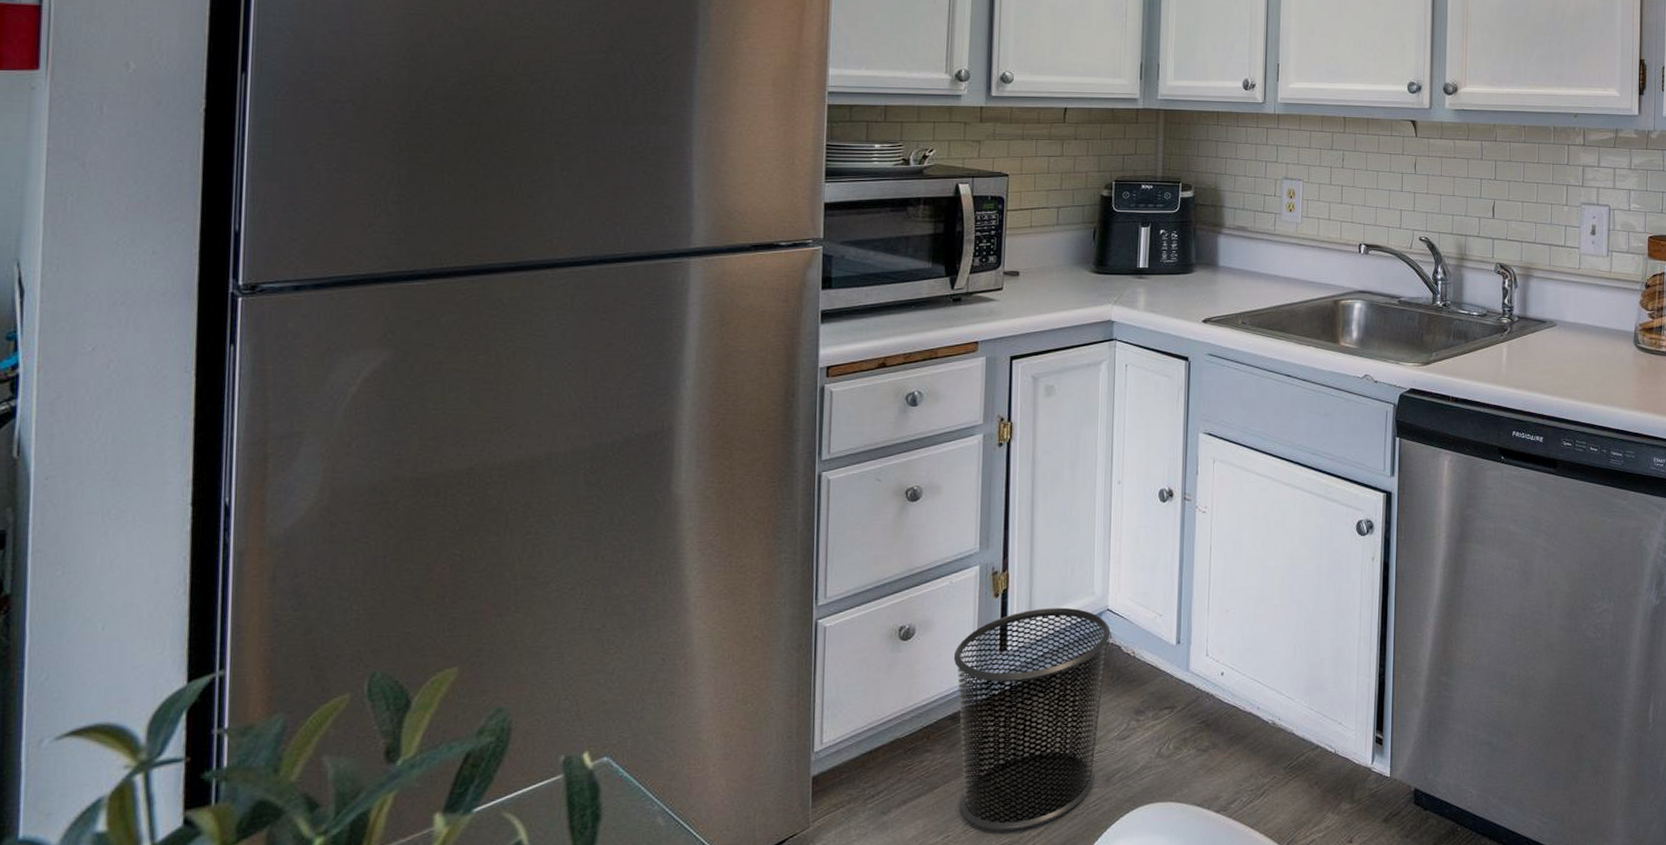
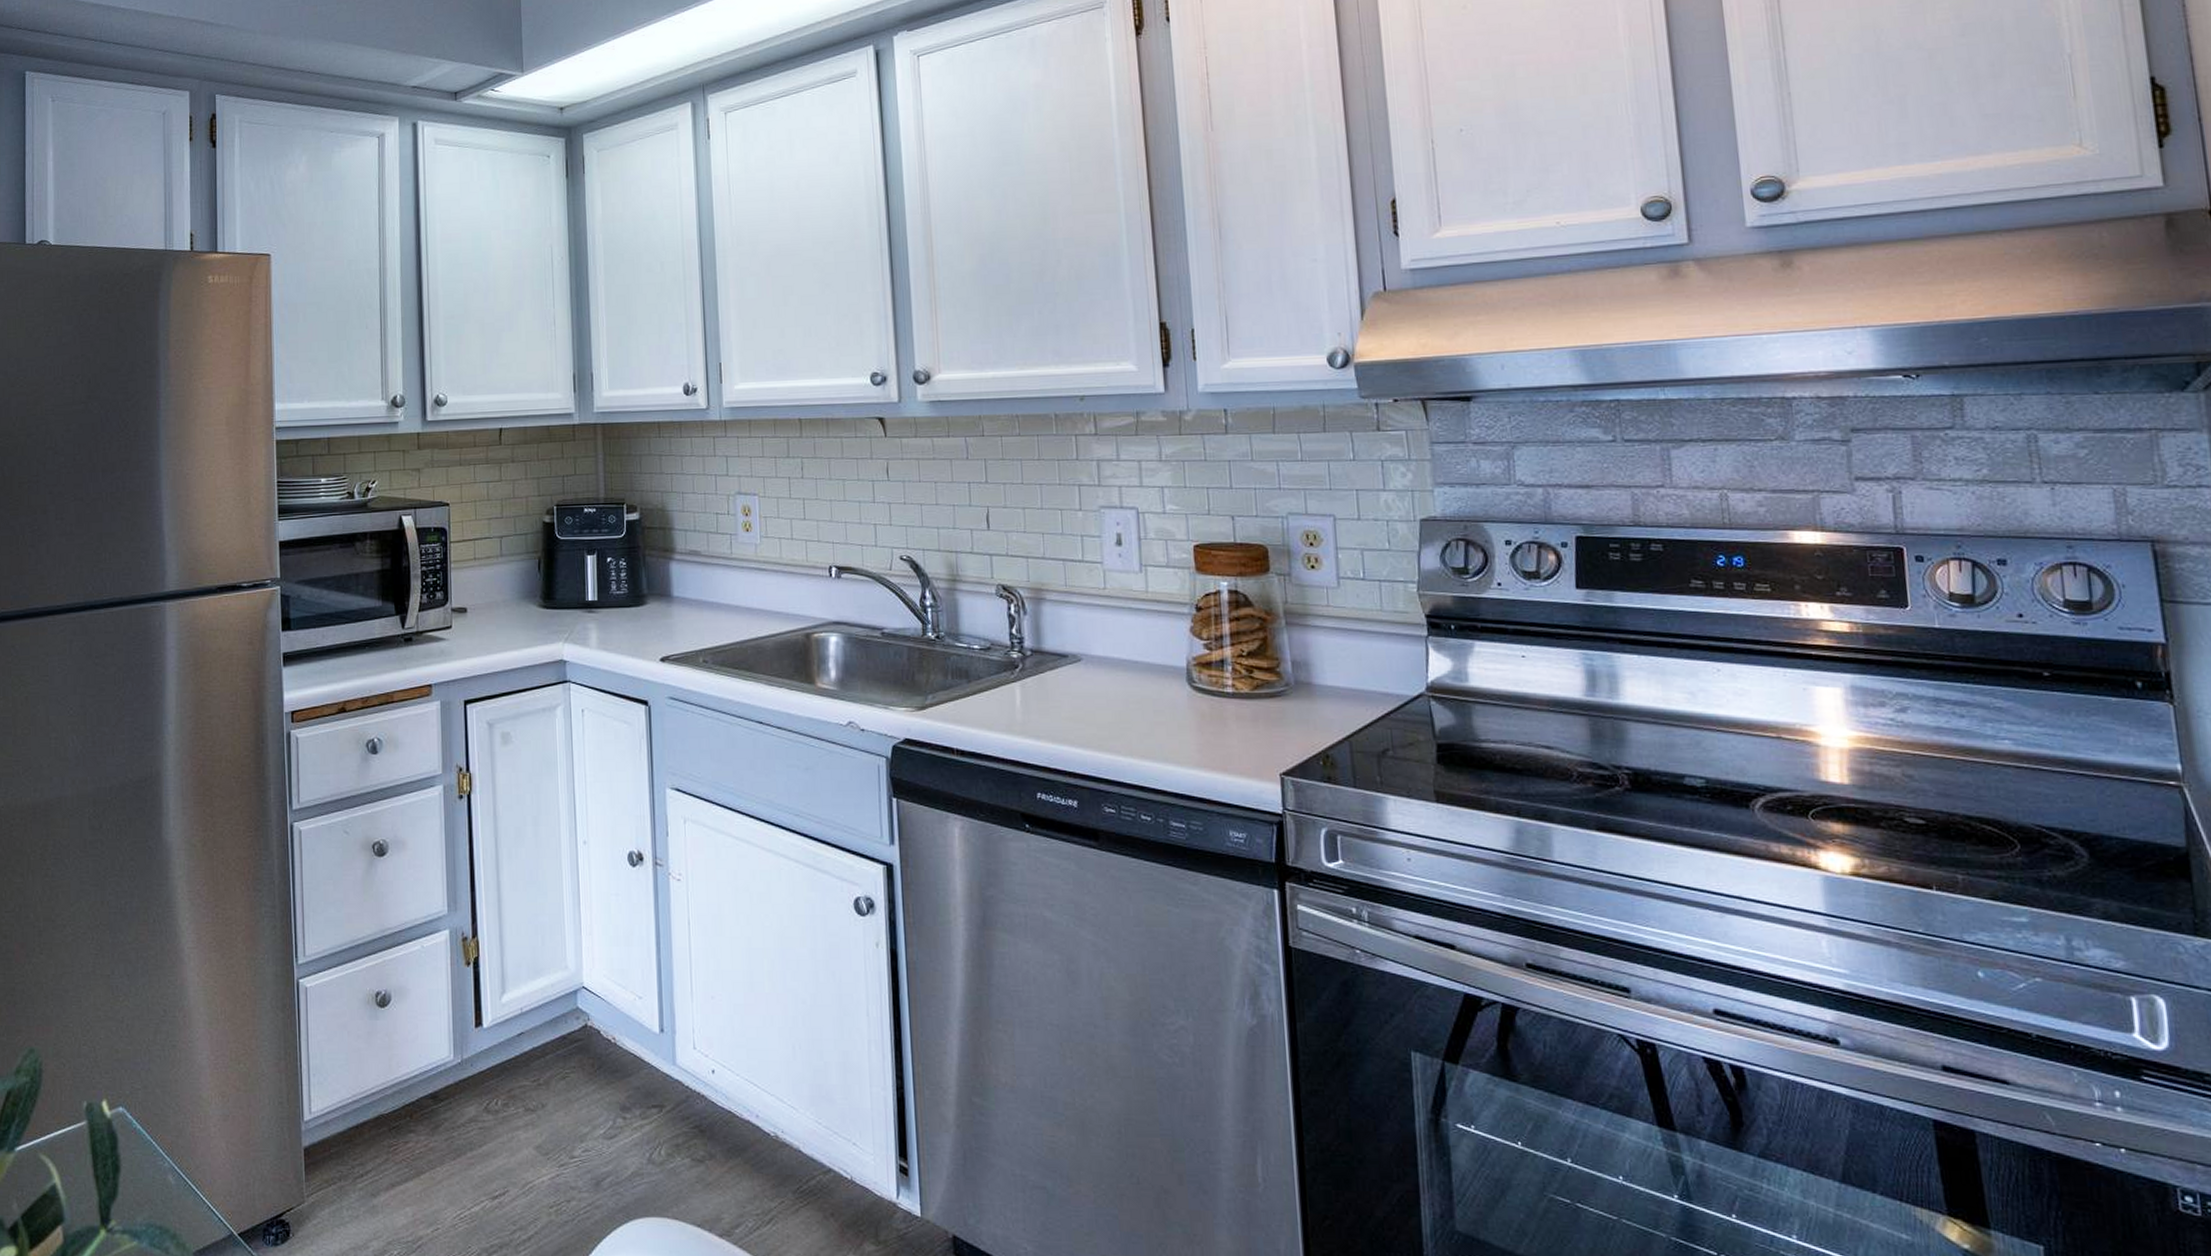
trash can: present [953,607,1111,831] -> none [430,981,588,1231]

